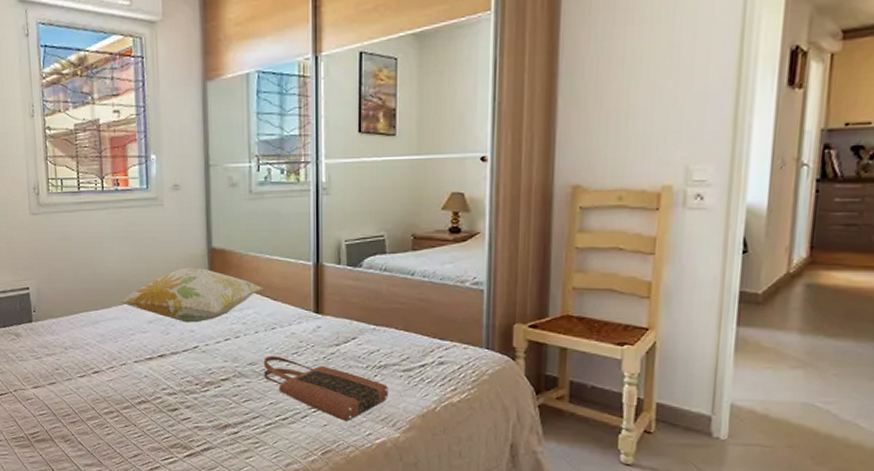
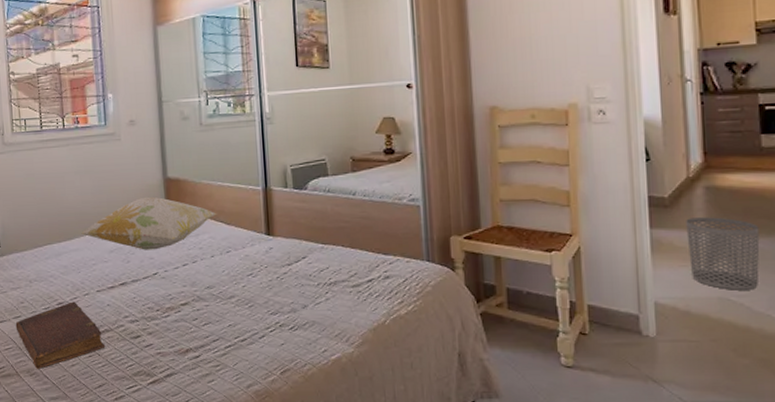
diary: none [50,371,142,436] -> present [15,301,106,369]
tote bag: present [263,355,388,420] -> none [220,278,340,338]
waste bin: none [776,317,861,397] -> present [686,217,760,290]

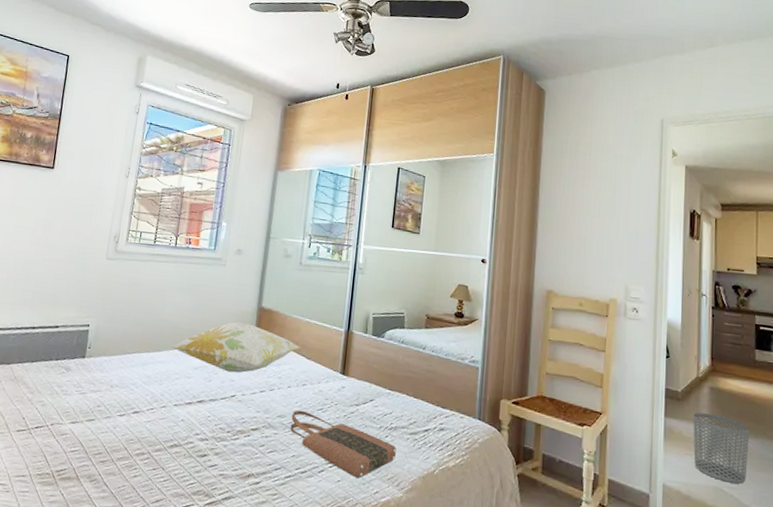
diary: present [15,301,106,369] -> none [86,412,172,476]
tote bag: none [220,278,340,338] -> present [290,410,396,478]

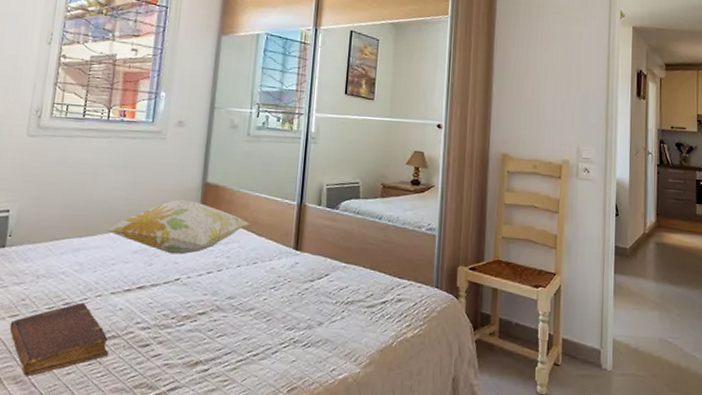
diary: none [86,412,172,476] -> present [9,302,109,376]
tote bag: present [290,410,396,478] -> none [240,290,353,356]
waste bin: present [693,412,750,484] -> none [640,268,691,333]

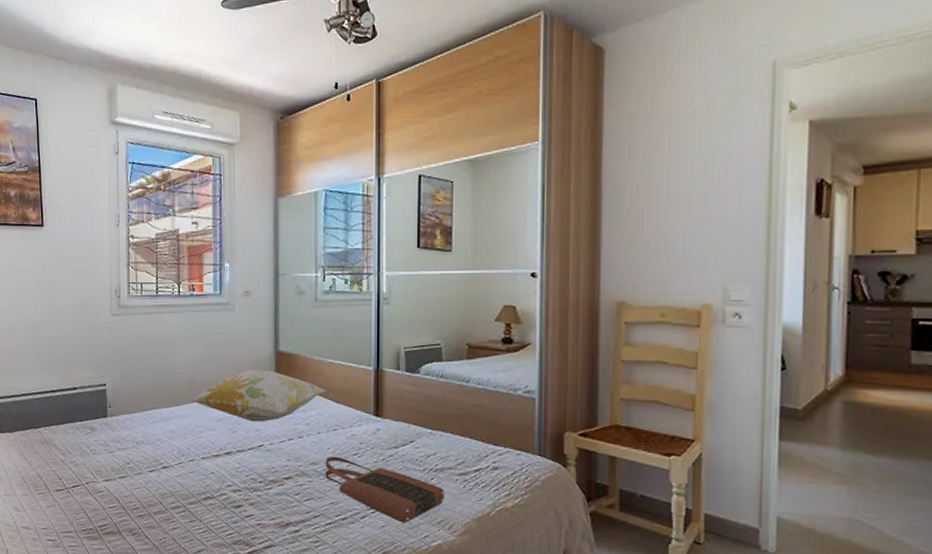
diary: present [9,302,109,376] -> none [120,466,207,529]
tote bag: none [240,290,353,356] -> present [325,456,444,522]

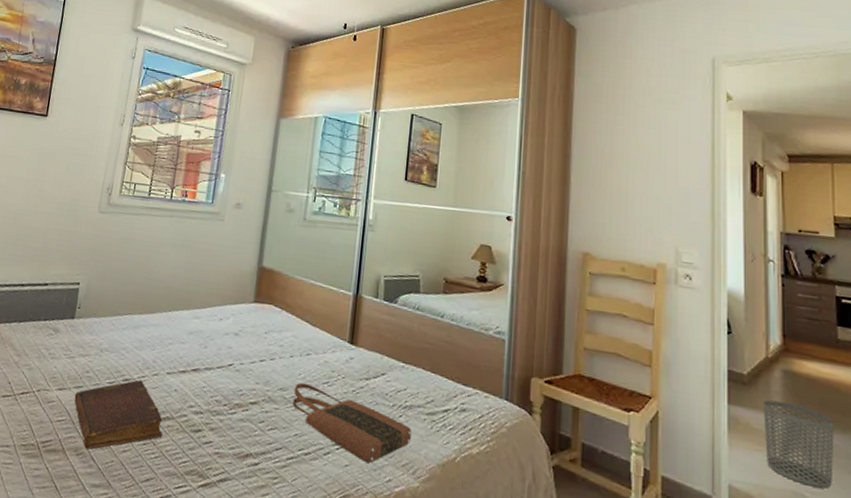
diary: none [120,466,207,529] -> present [74,379,163,449]
decorative pillow: present [190,368,326,422] -> none [164,282,304,340]
waste bin: none [818,433,900,513] -> present [763,400,835,489]

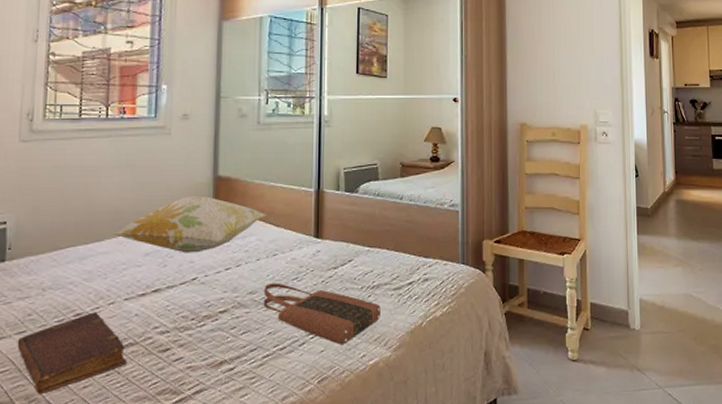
decorative pillow: none [164,282,304,340] -> present [113,195,267,253]
waste bin: present [763,400,835,489] -> none [662,225,712,288]

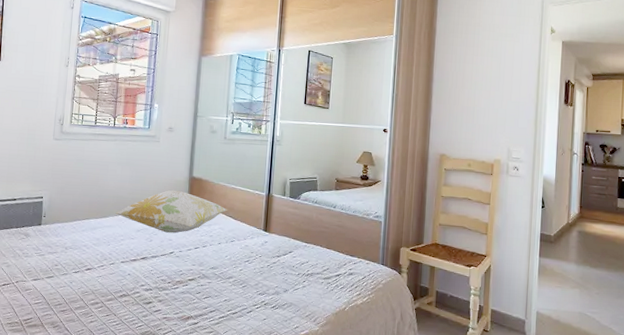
diary: present [17,312,128,394] -> none [47,268,122,323]
tote bag: present [263,282,380,344] -> none [222,262,313,316]

